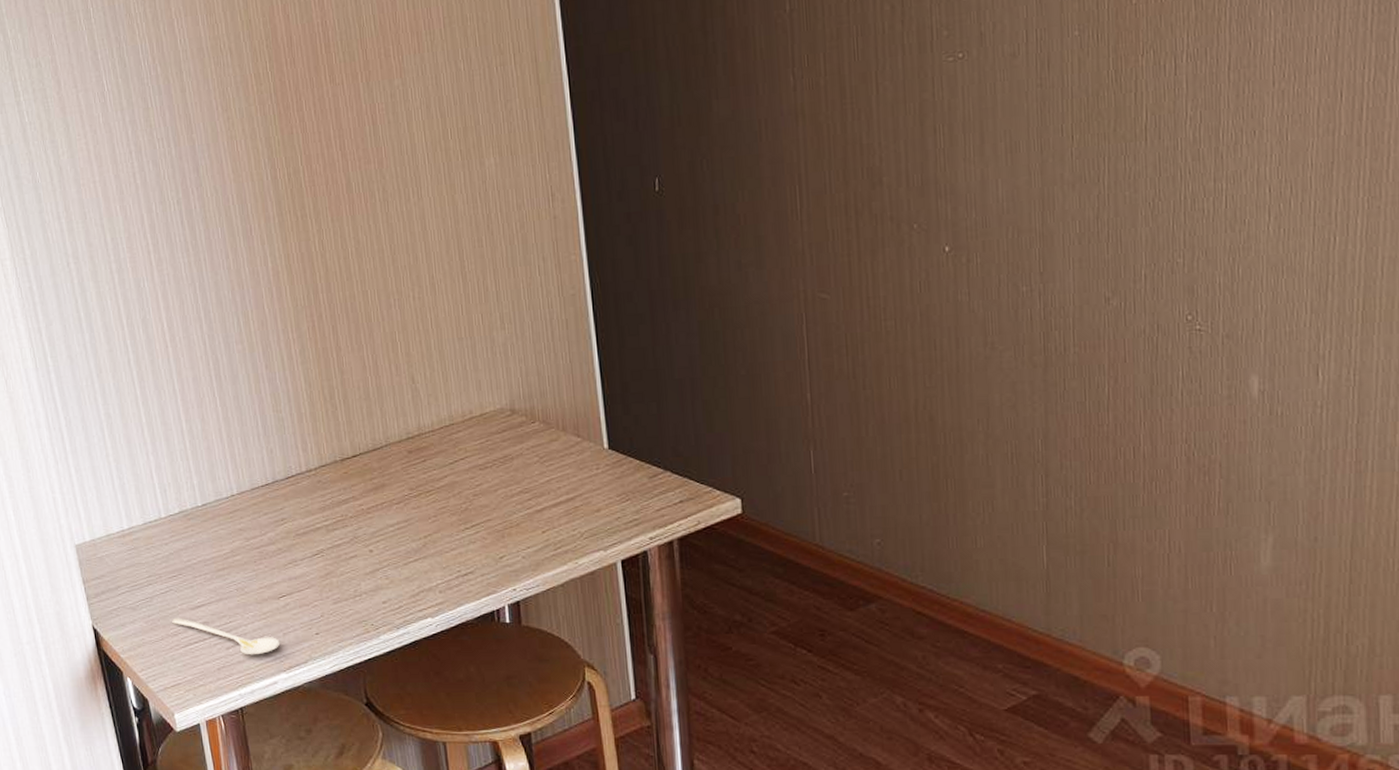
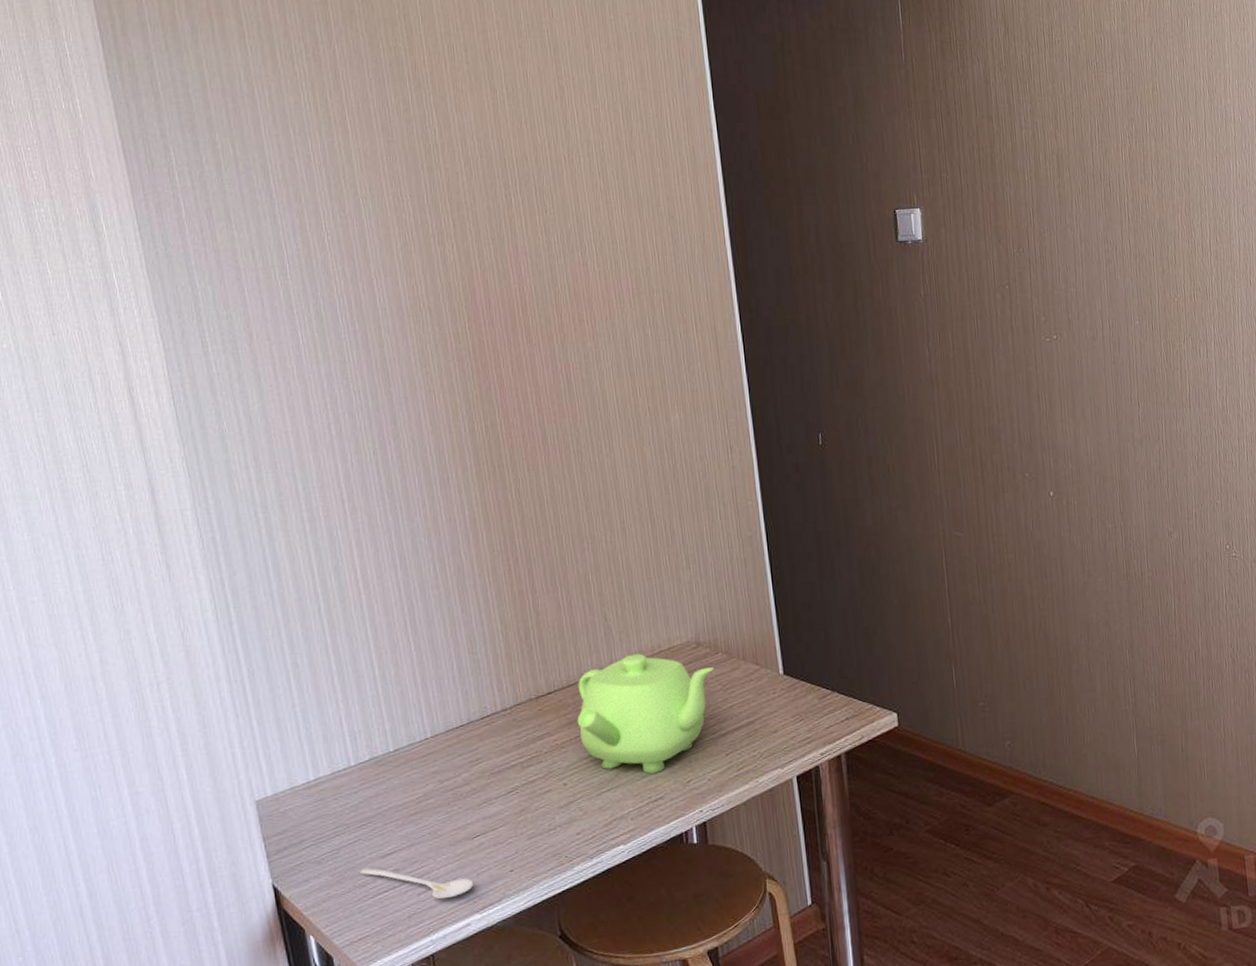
teapot: none [383,418,531,546] -> present [577,653,715,774]

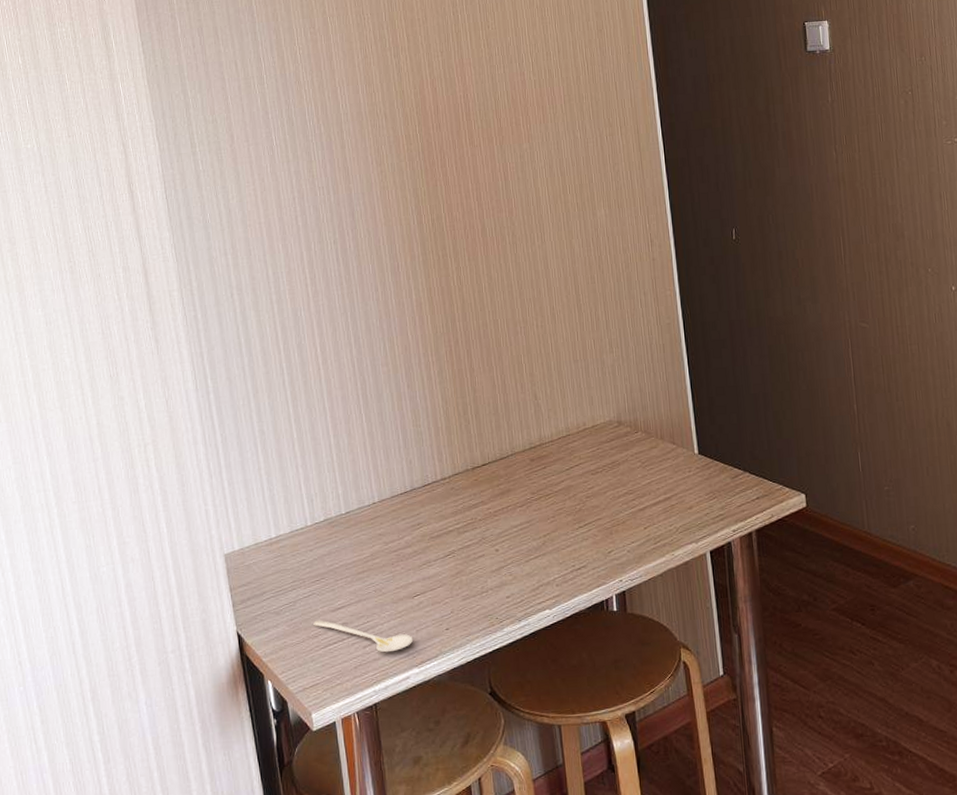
teapot: present [577,653,715,774] -> none [508,430,635,543]

